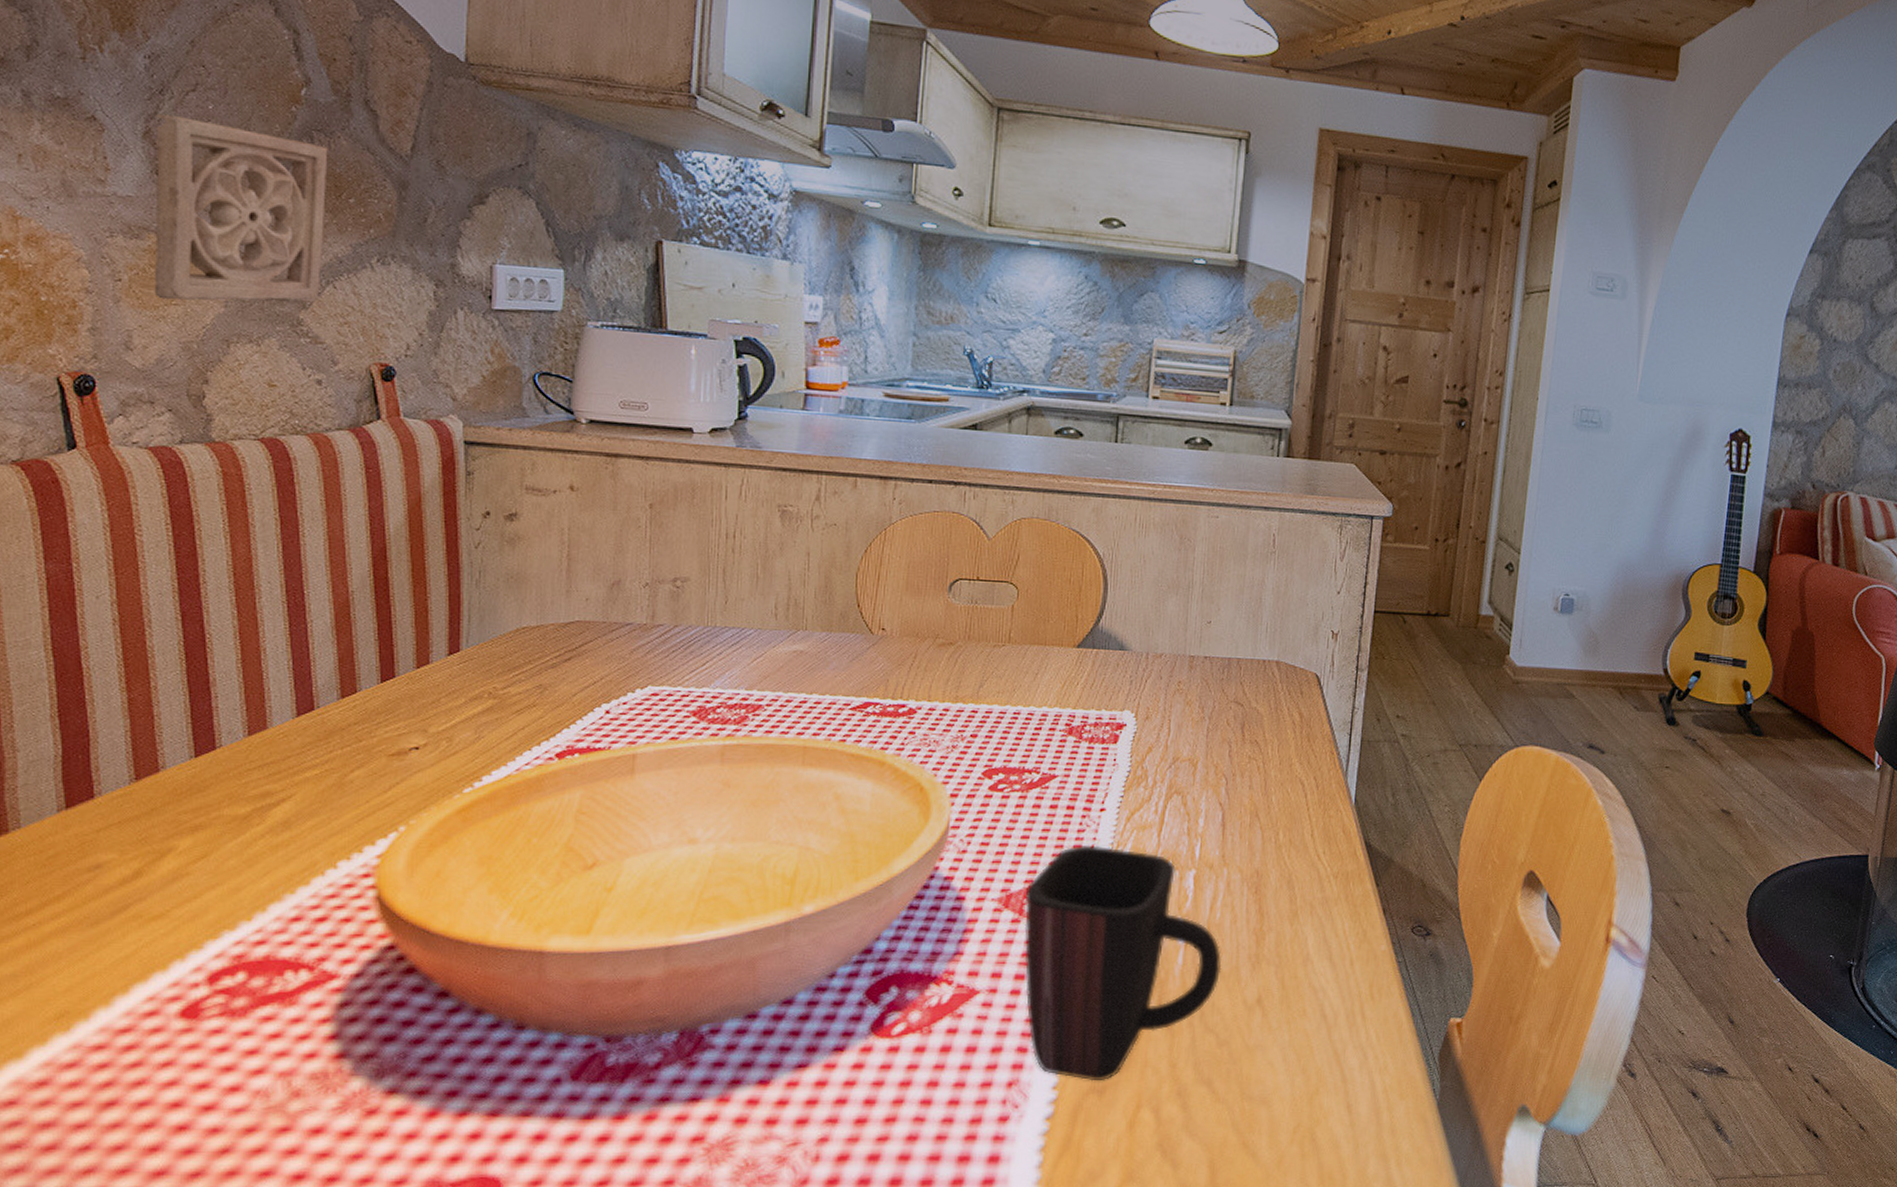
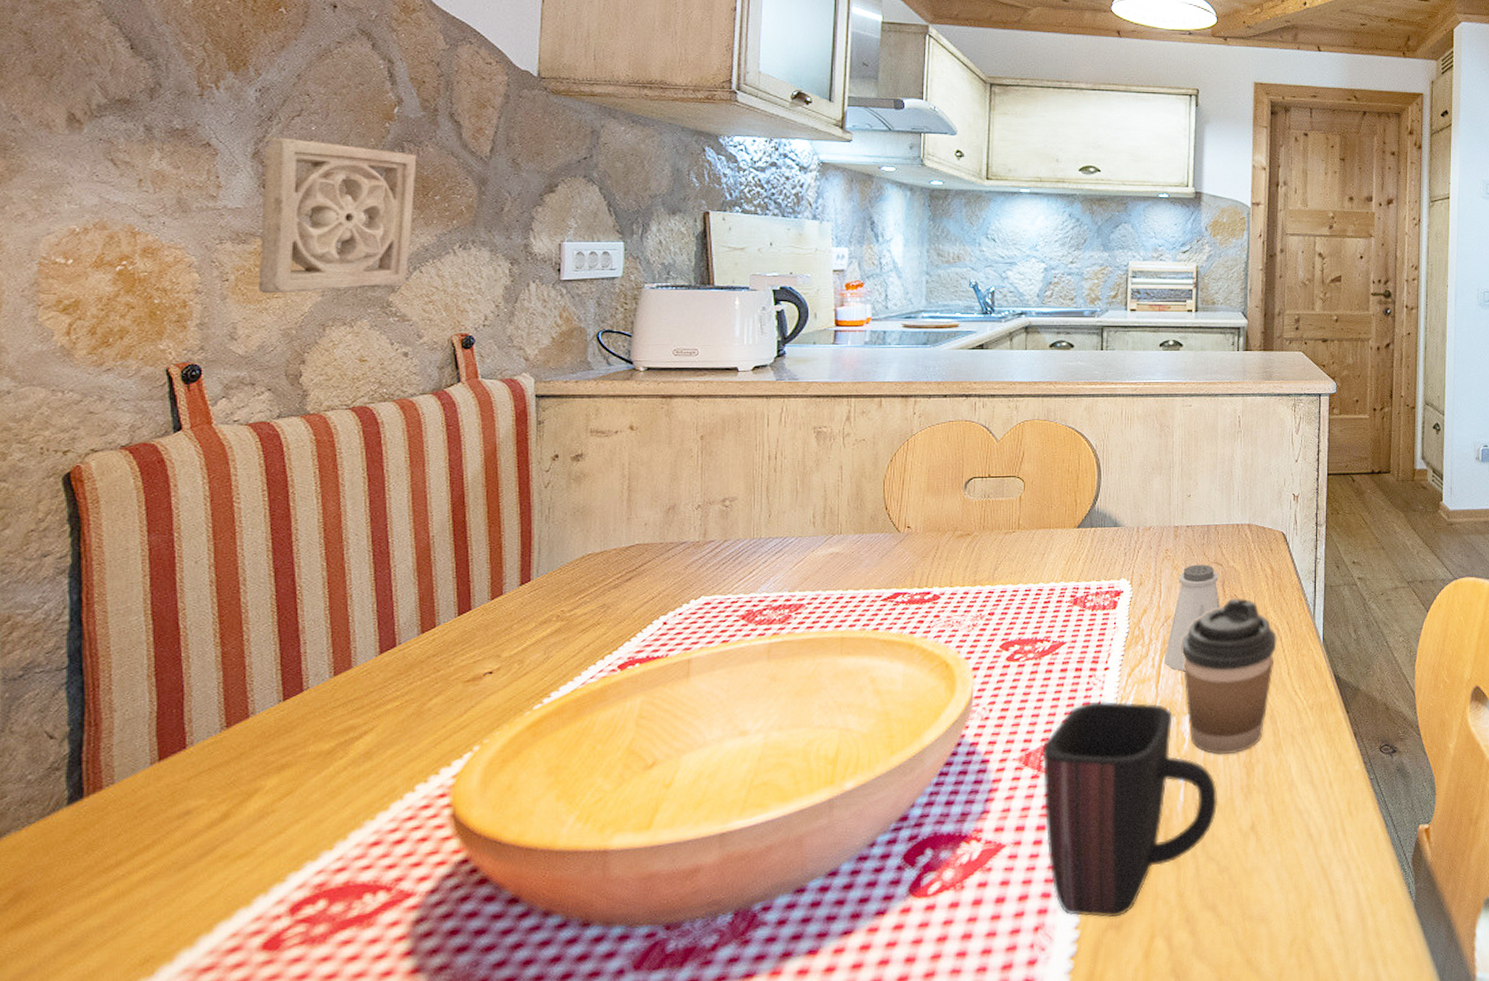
saltshaker: none [1169,701,1239,820] -> present [1165,564,1221,671]
coffee cup: none [1189,744,1302,919] -> present [1181,598,1277,755]

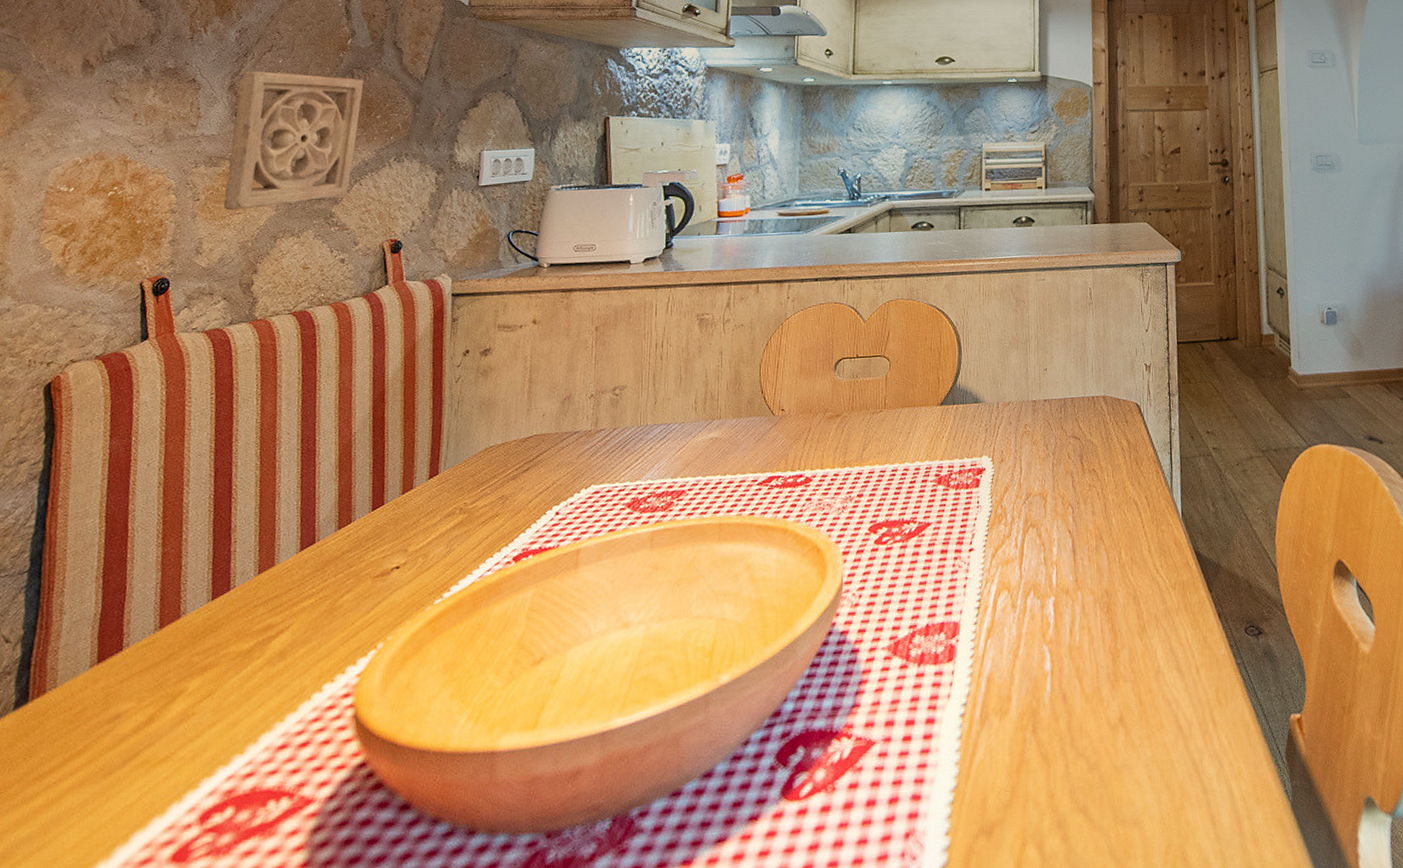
mug: present [1042,701,1218,918] -> none [910,584,1085,823]
saltshaker: present [1165,564,1221,671] -> none [1027,438,1080,551]
coffee cup: present [1181,598,1277,755] -> none [1042,472,1137,641]

